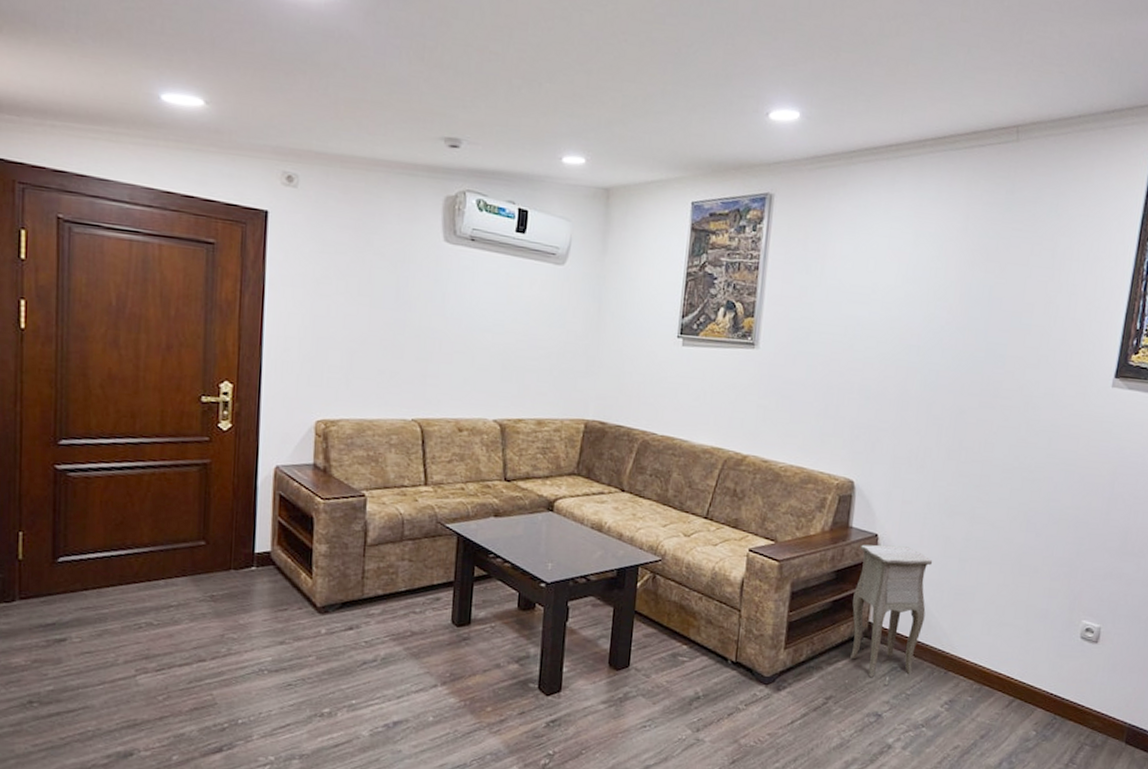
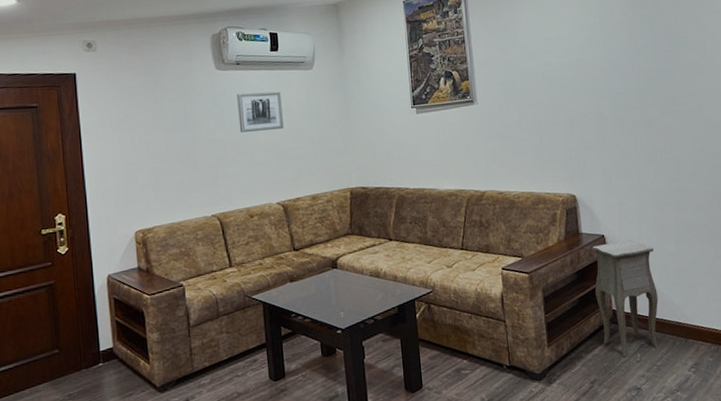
wall art: none [462,276,520,332] -> present [237,91,284,133]

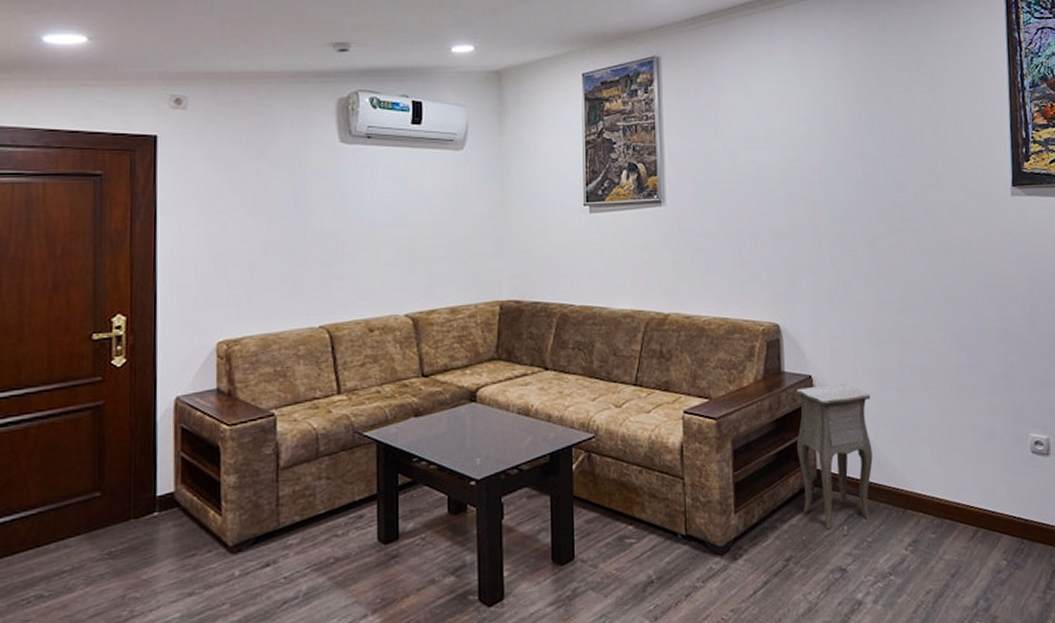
wall art: present [237,91,284,133] -> none [364,173,421,223]

